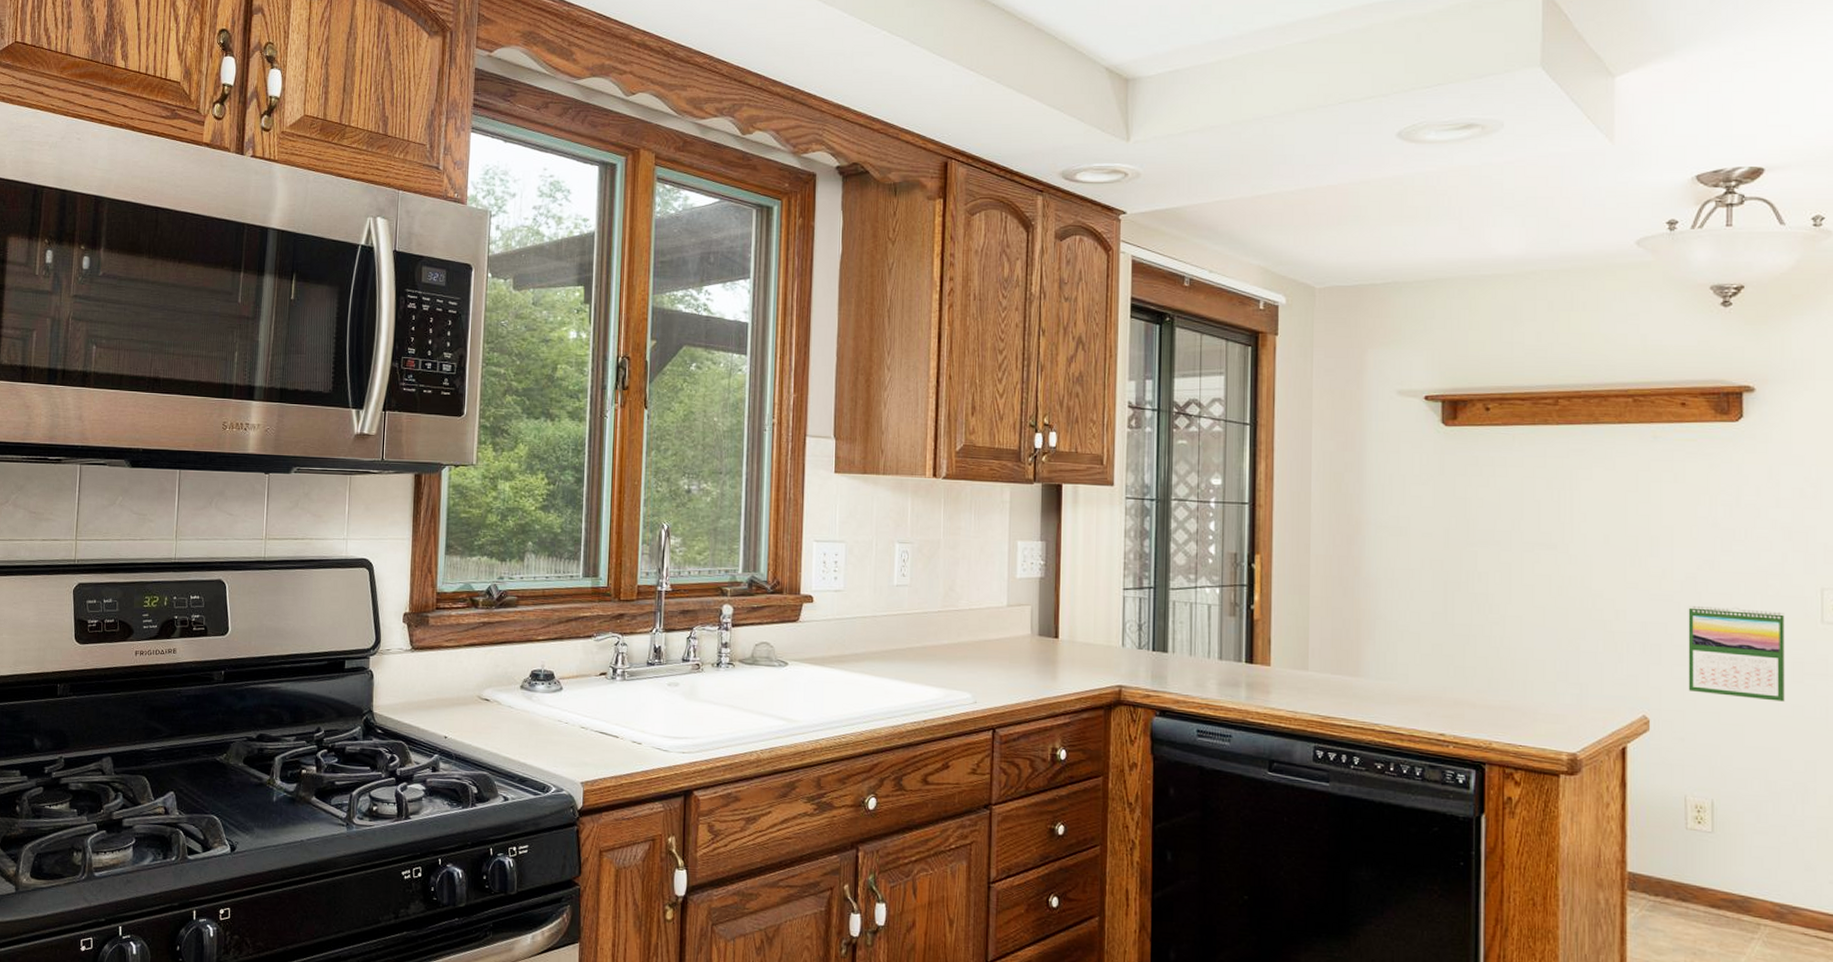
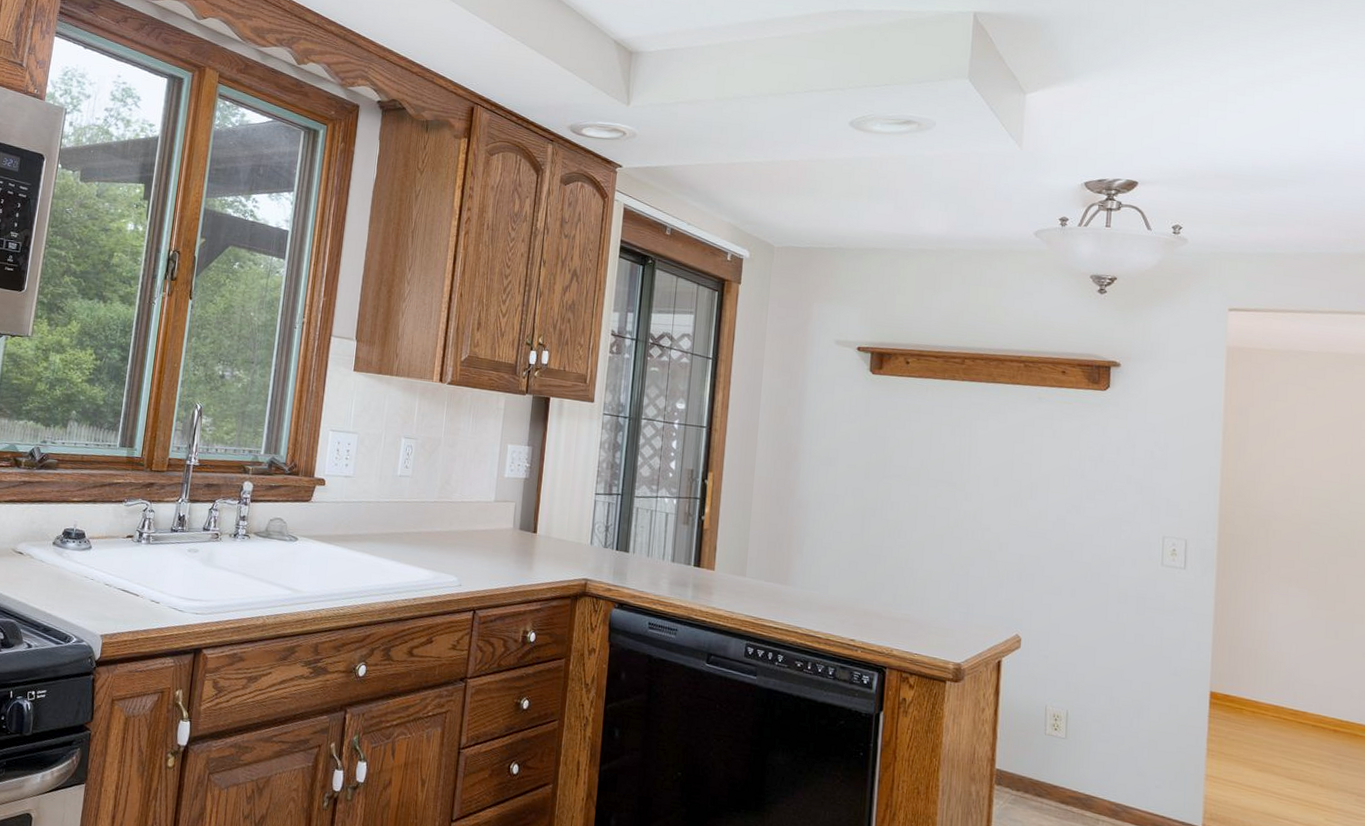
calendar: present [1688,606,1785,702] -> none [1053,543,1133,630]

